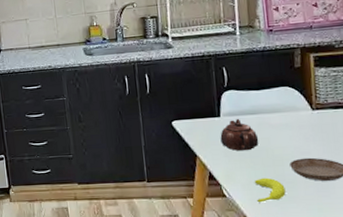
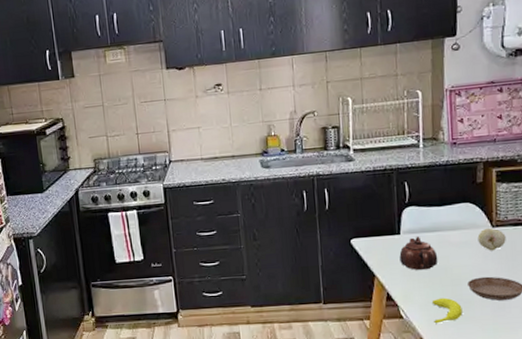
fruit: none [298,110,327,133] -> present [477,227,506,251]

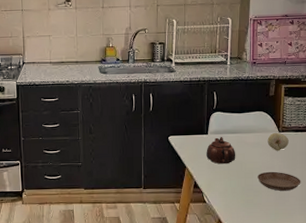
banana: present [431,297,463,324] -> none [229,187,252,208]

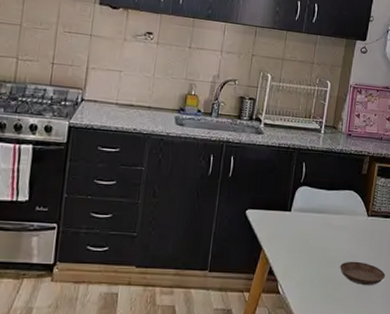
teapot: present [206,136,236,164] -> none [286,215,320,249]
fruit: present [267,132,289,151] -> none [354,216,377,238]

